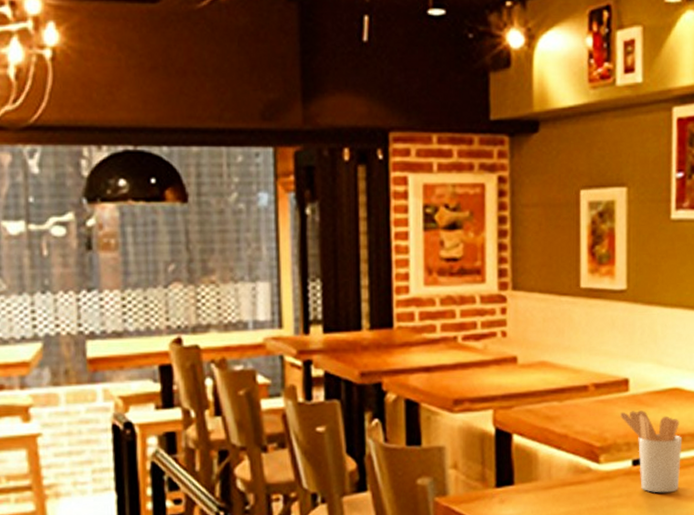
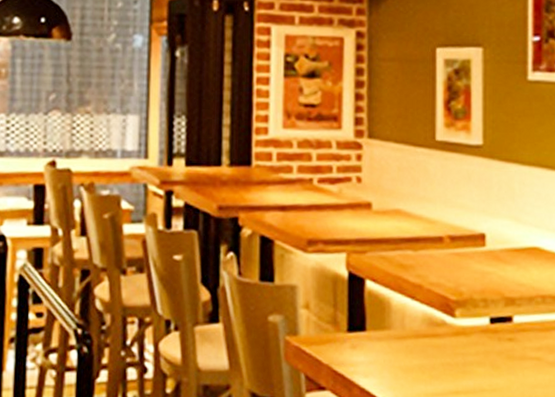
utensil holder: present [620,410,683,493] -> none [477,267,543,356]

